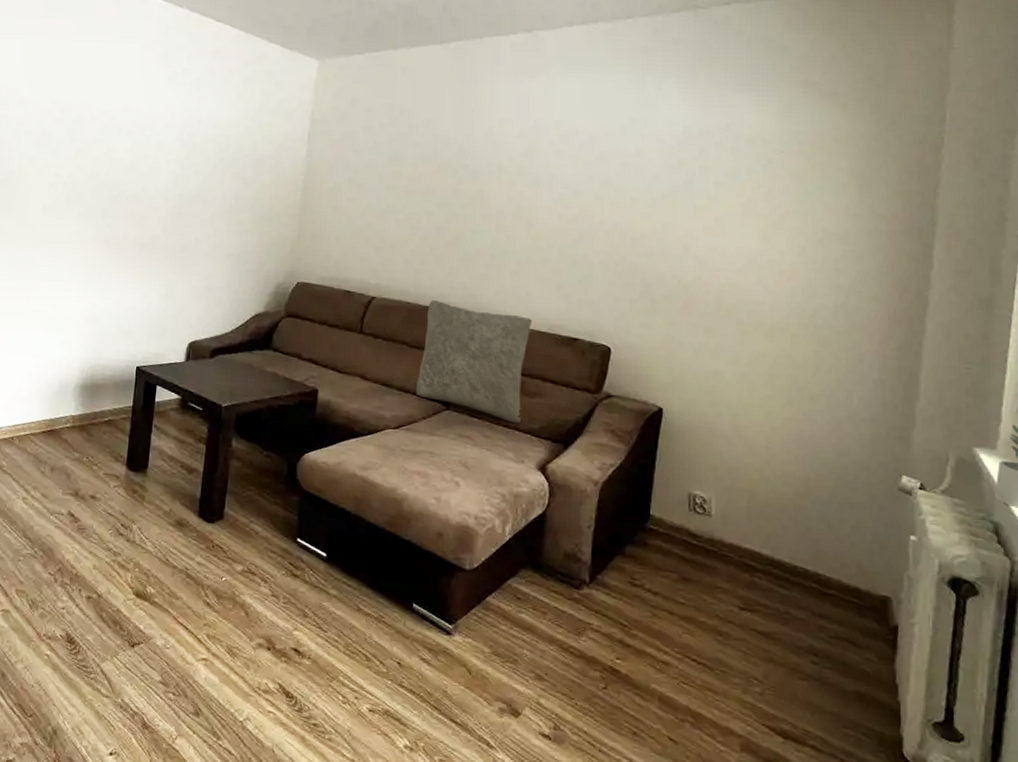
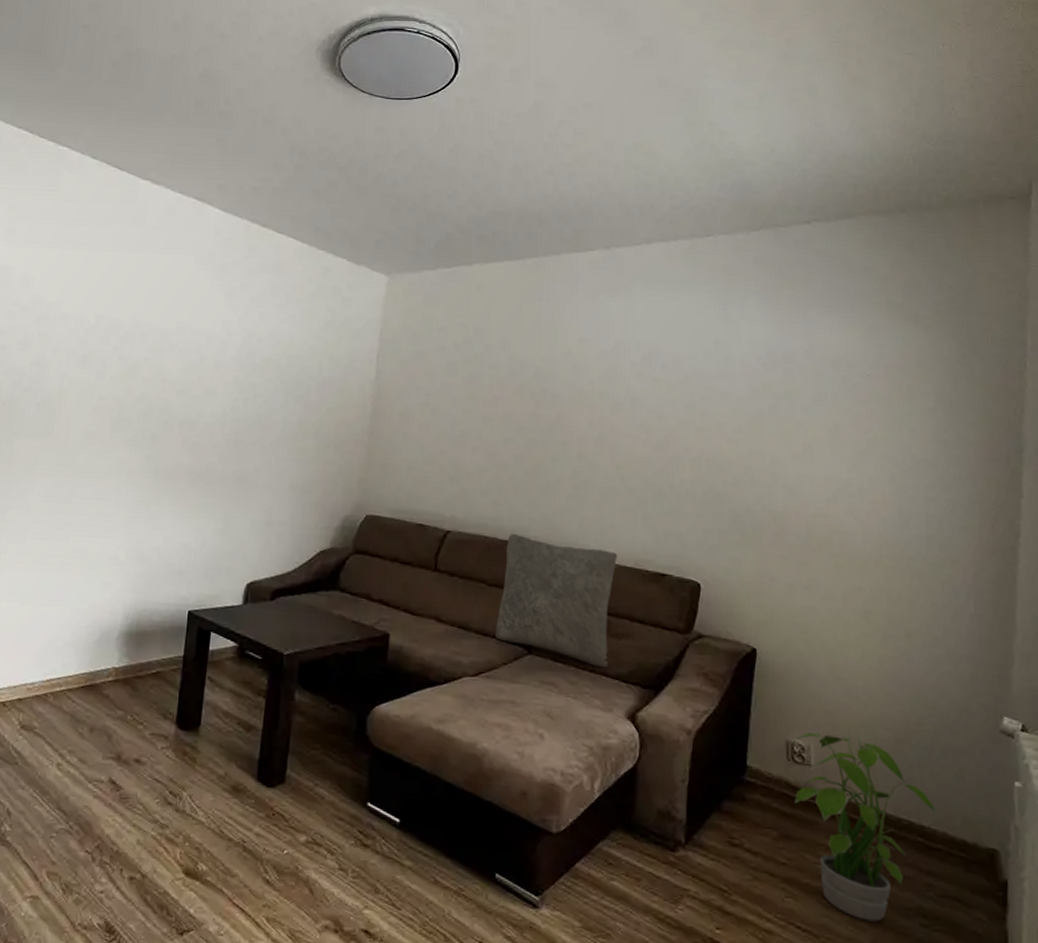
potted plant: none [692,483,831,658] -> present [790,728,936,922]

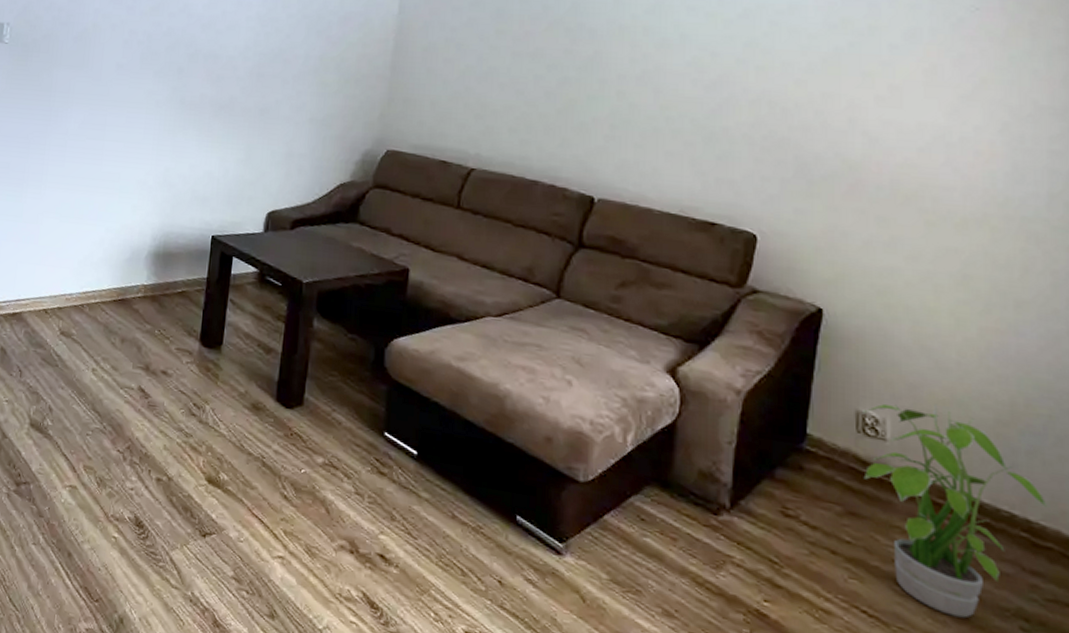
pillow: present [494,533,618,668] -> none [520,173,660,318]

